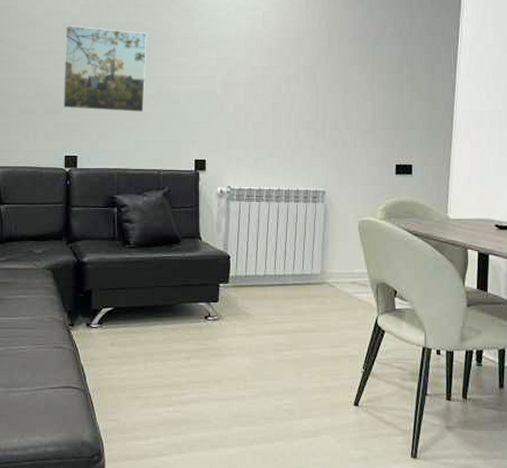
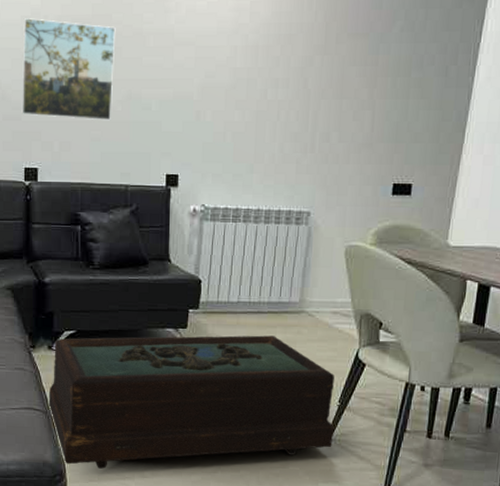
coffee table: none [87,306,361,446] -> present [48,335,335,469]

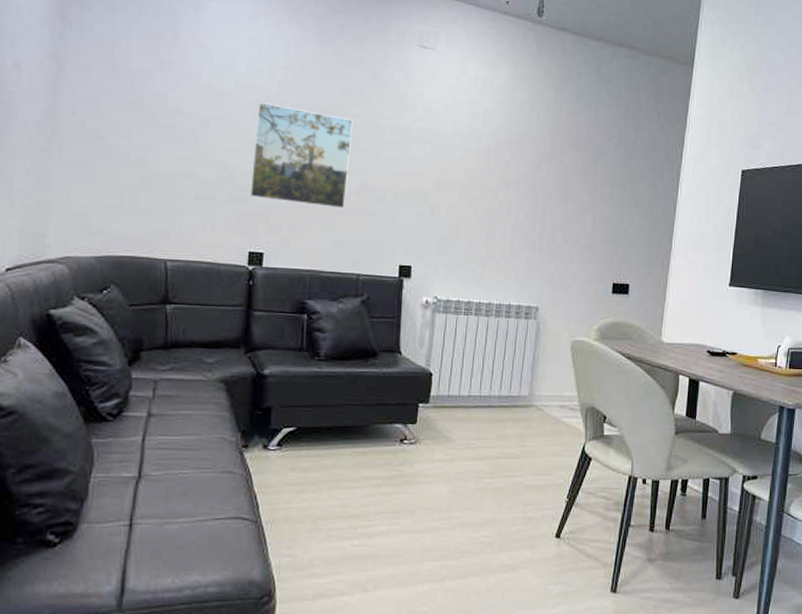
coffee table: present [48,335,335,469] -> none [259,430,564,585]

